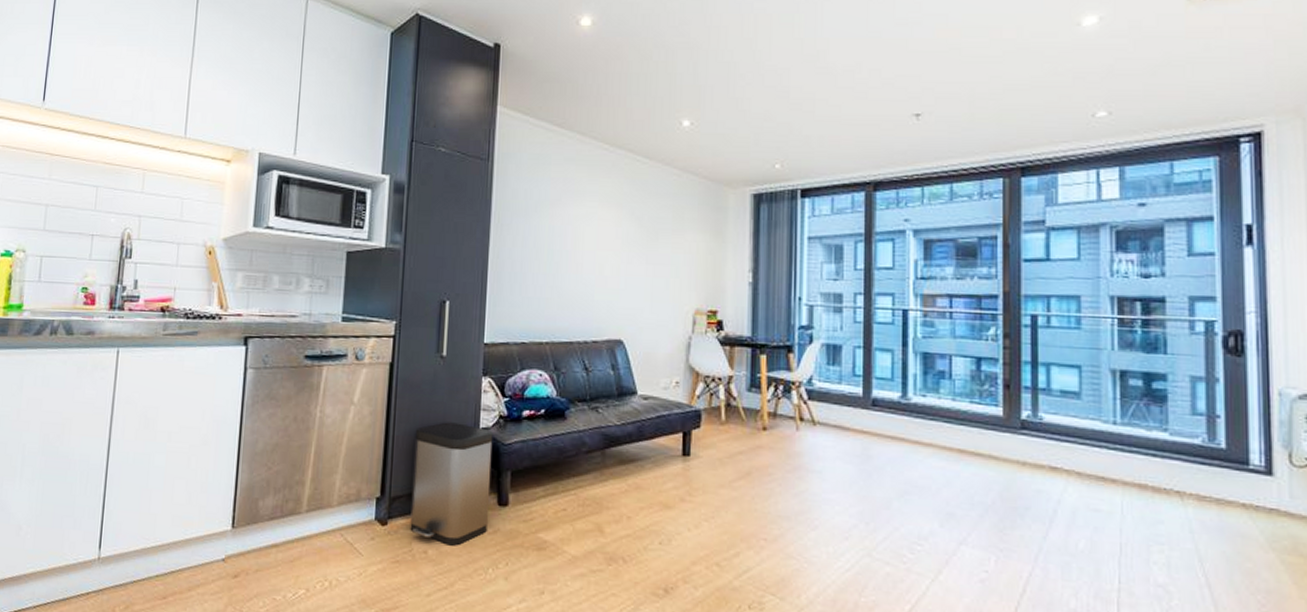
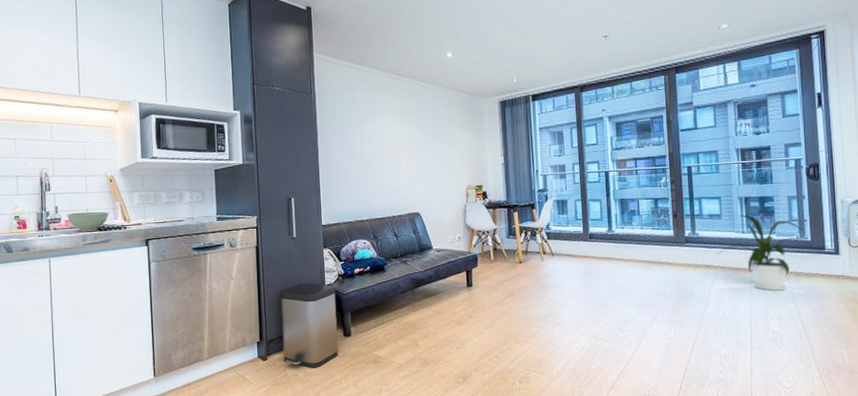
bowl: none [147,290,202,319] -> present [66,211,109,233]
house plant: none [1071,396,1222,522] -> present [717,214,808,291]

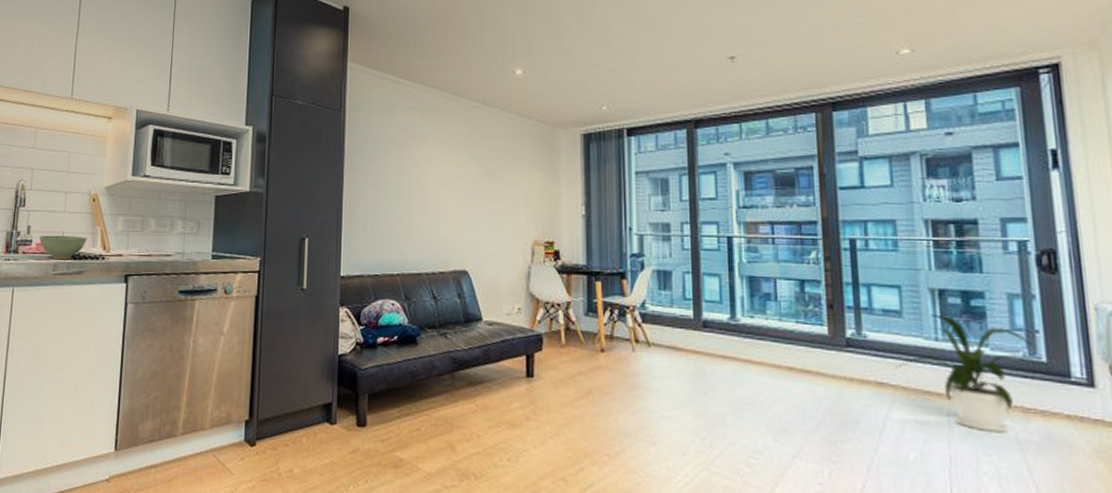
pedal bin: present [280,283,339,368] -> none [276,349,351,465]

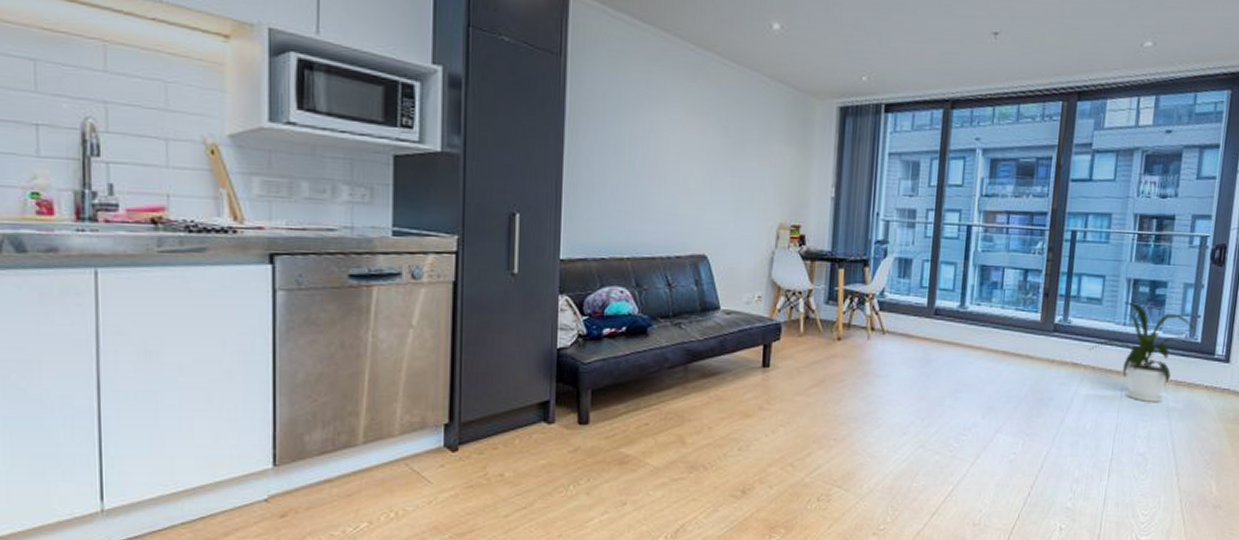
bowl: present [38,235,87,260] -> none [129,197,207,233]

